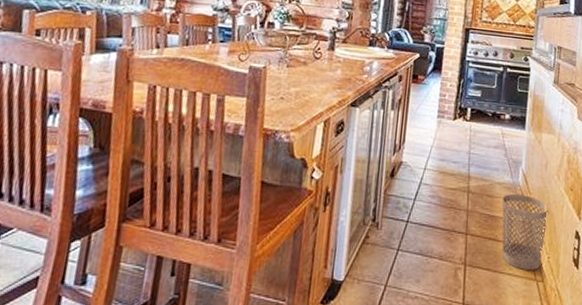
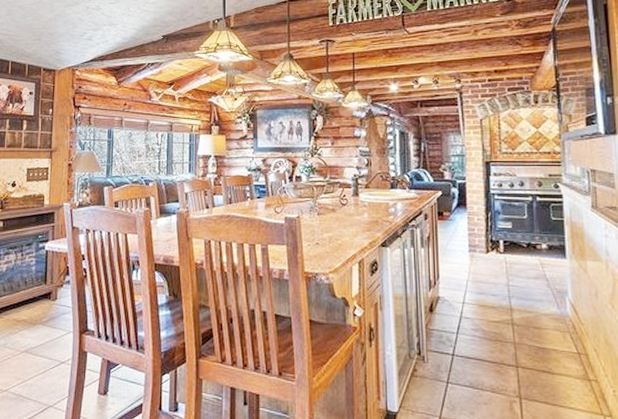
wastebasket: present [502,194,549,271] -> none [551,325,607,405]

